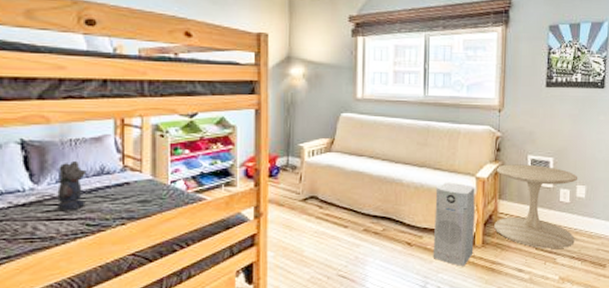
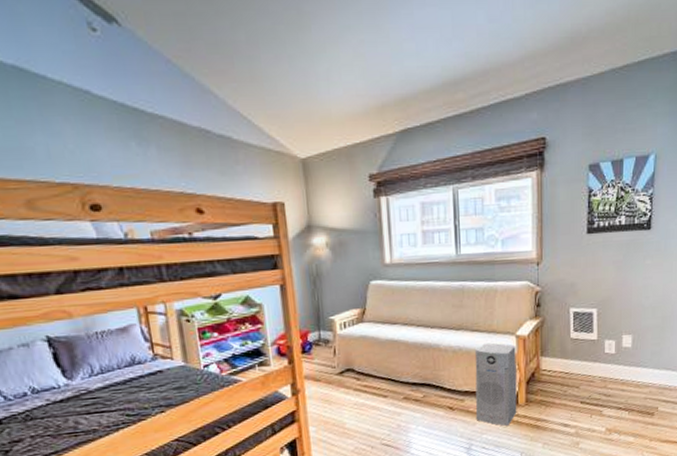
bear: present [57,160,87,212] -> none [89,352,122,405]
side table: present [494,164,578,249] -> none [537,317,624,402]

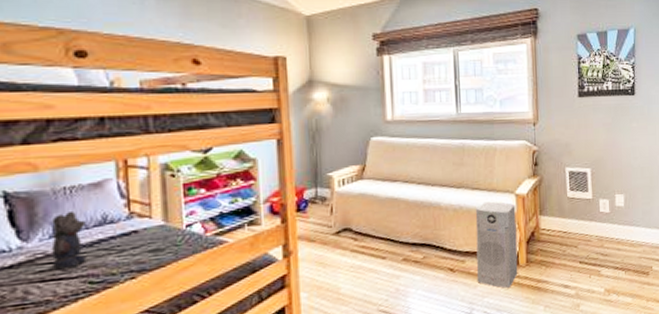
bear: none [89,352,122,405] -> present [51,210,87,271]

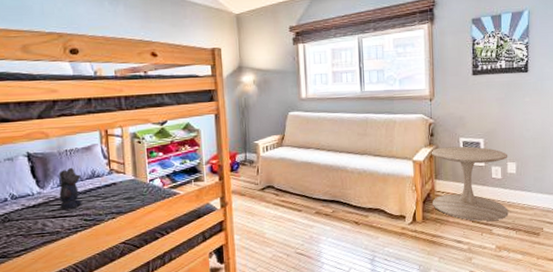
air purifier: present [475,201,518,288] -> none [377,166,415,240]
side table: none [535,177,617,262] -> present [431,146,509,221]

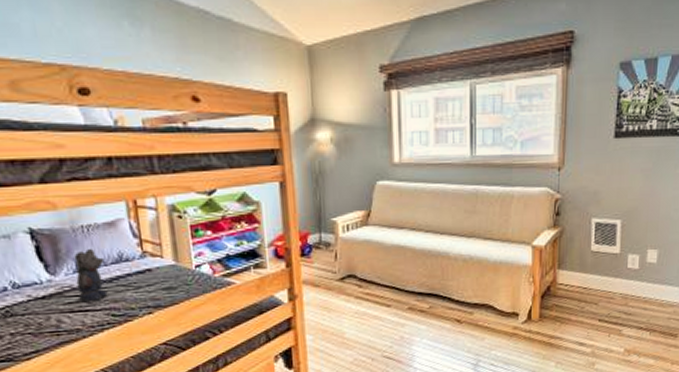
side table: present [431,146,509,221] -> none [553,228,650,320]

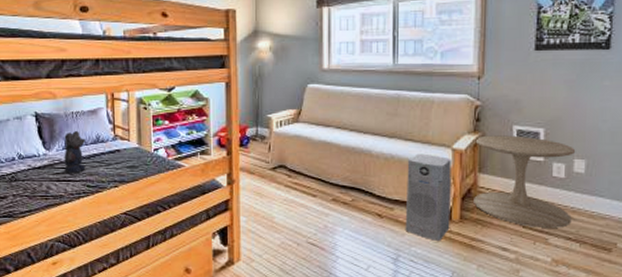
air purifier: none [485,252,531,342] -> present [405,153,452,241]
side table: none [553,228,650,320] -> present [474,135,576,228]

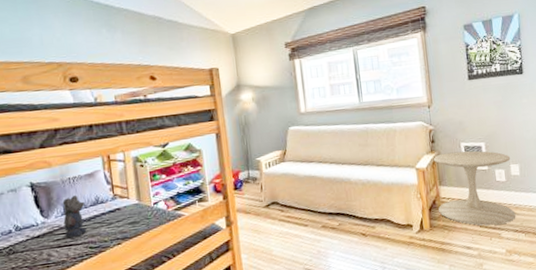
air purifier: present [405,153,452,241] -> none [381,175,423,250]

